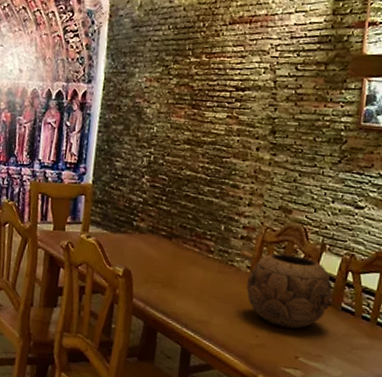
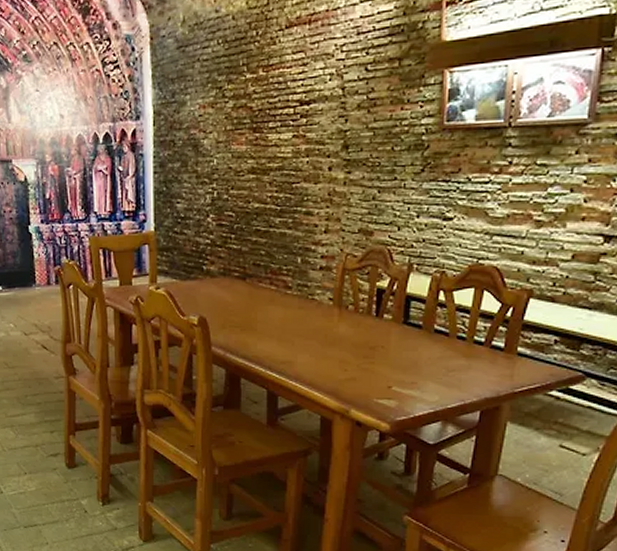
decorative bowl: present [246,253,333,329] -> none [330,279,424,357]

